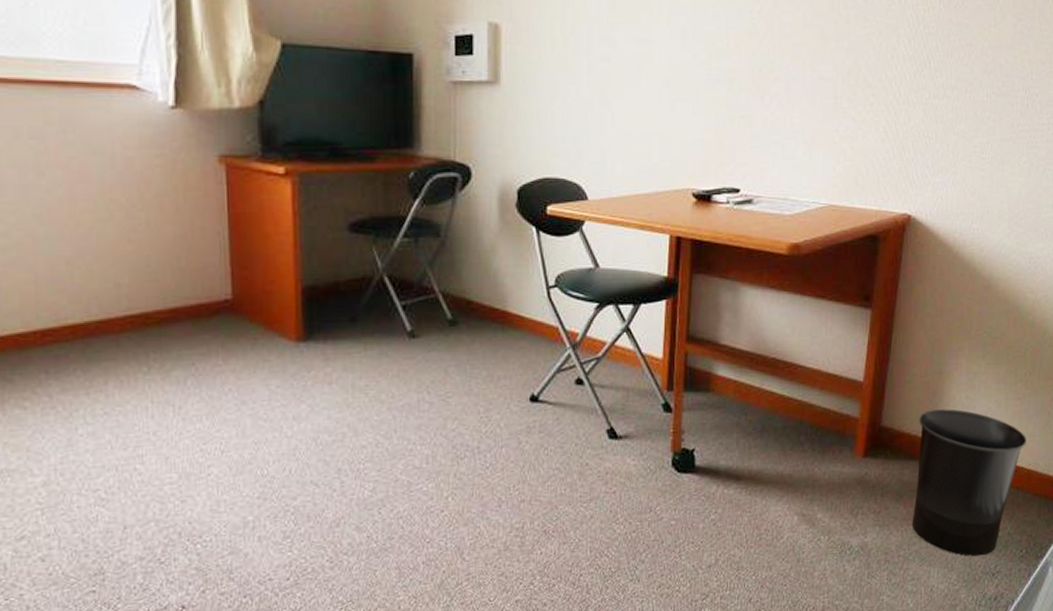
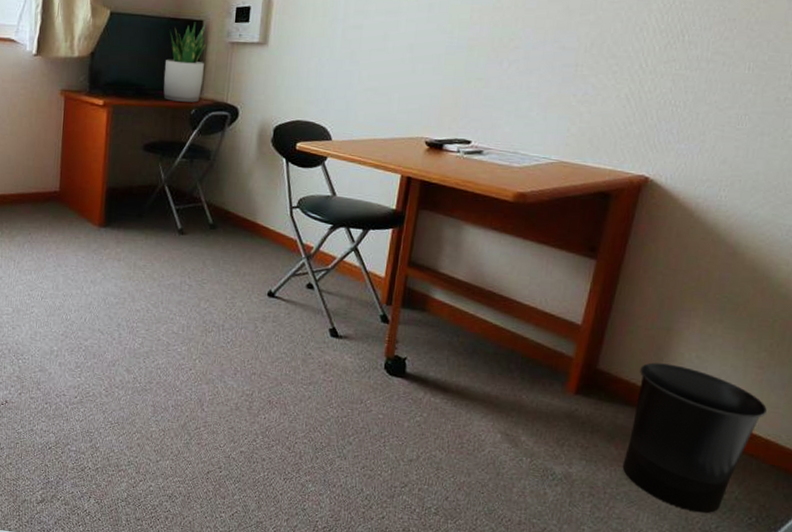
planter: none [366,55,423,163] -> present [163,22,208,103]

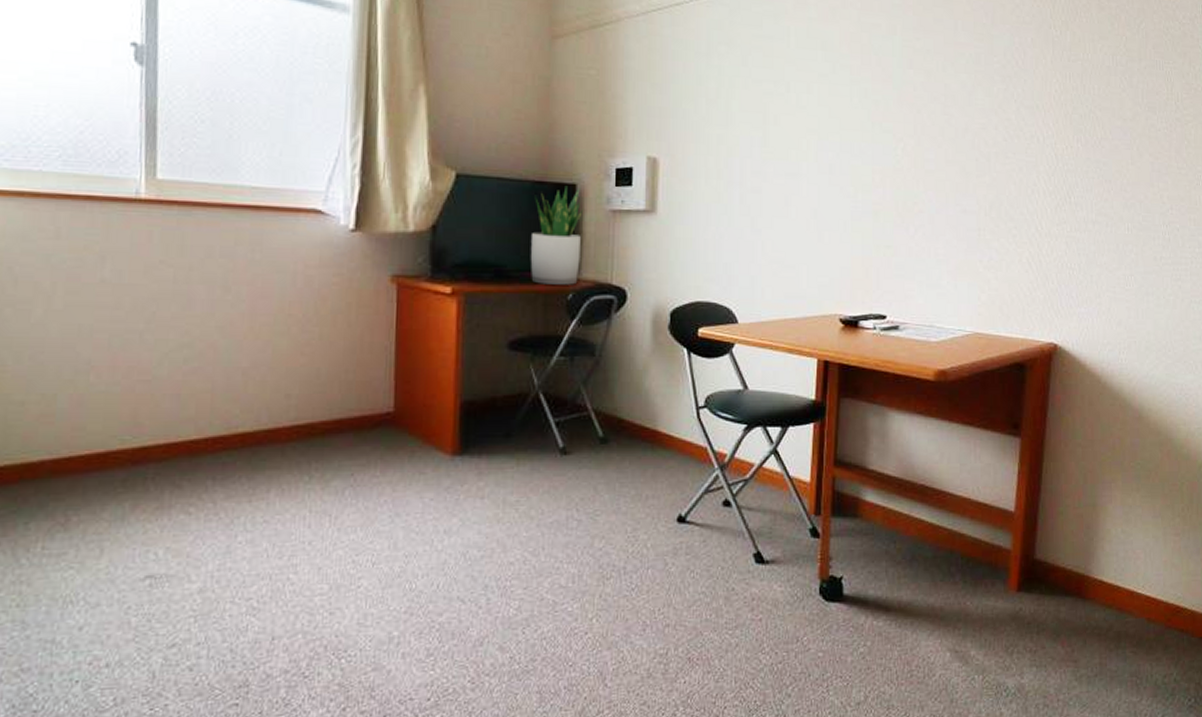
waste bin: present [622,362,768,513] -> none [1070,543,1189,704]

